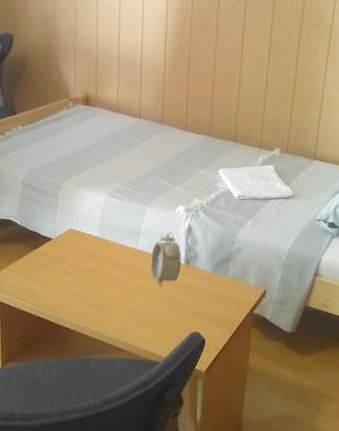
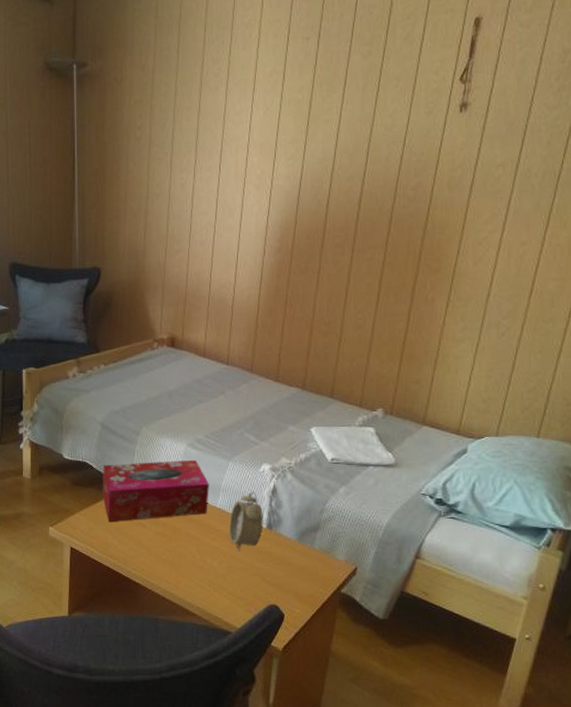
tissue box: none [27,207,130,275] -> present [102,459,209,523]

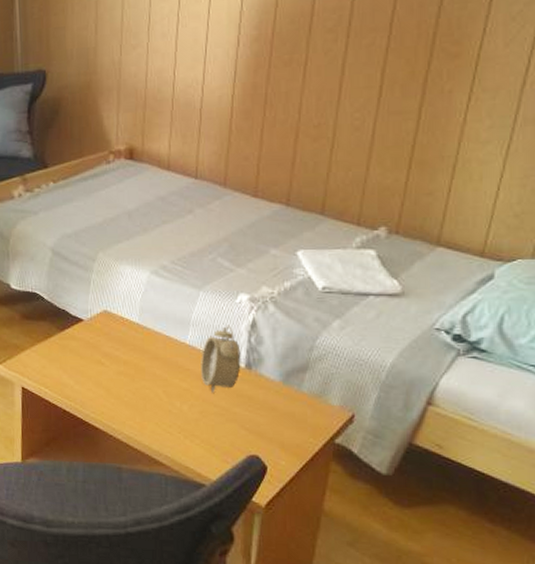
tissue box: present [102,459,209,523] -> none [55,289,177,360]

